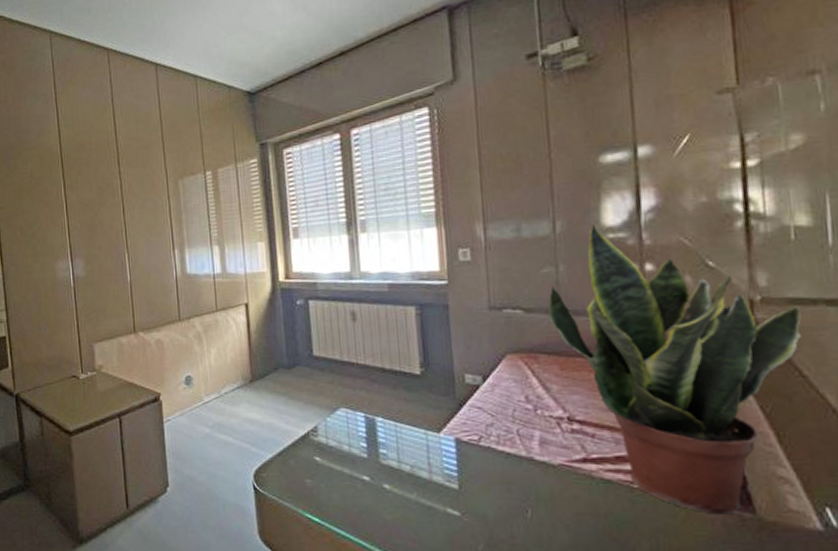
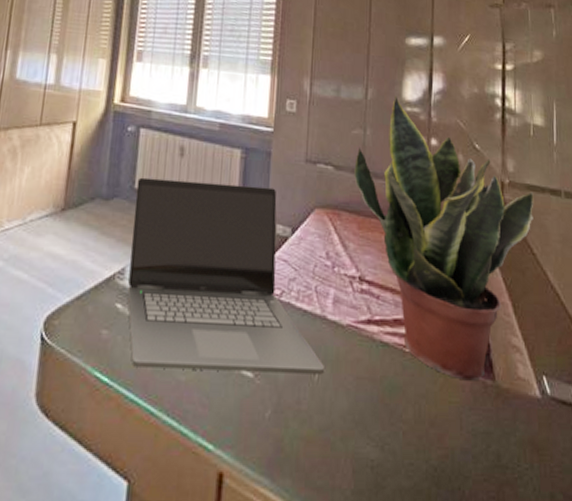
laptop: none [314,339,539,512] -> present [127,177,326,375]

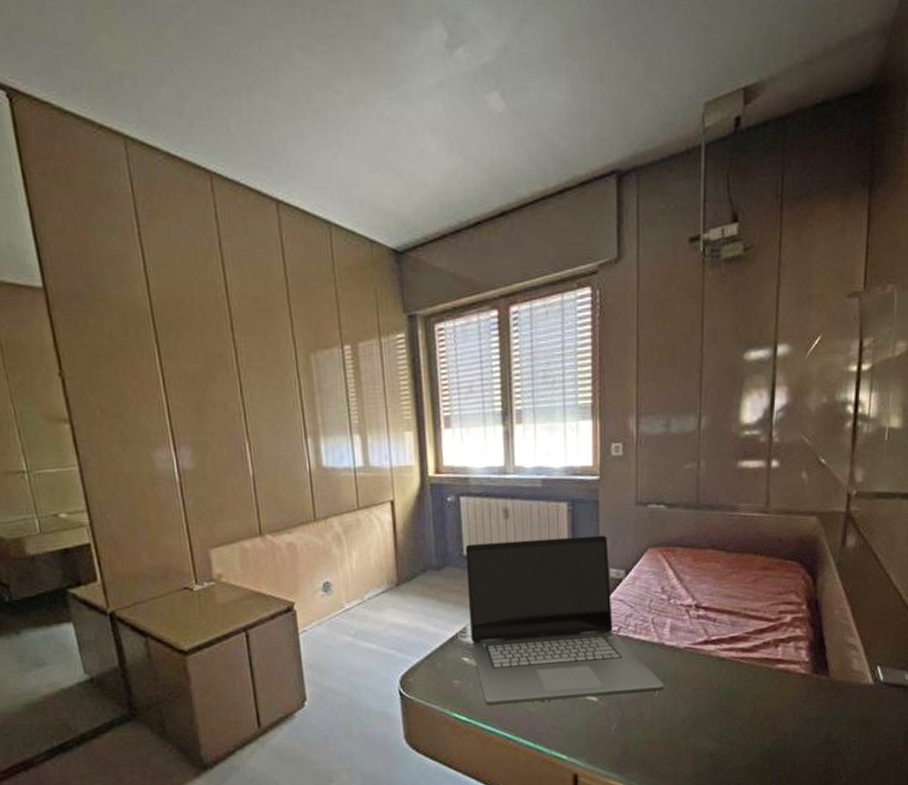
potted plant: present [354,95,534,380] -> none [688,420,883,679]

